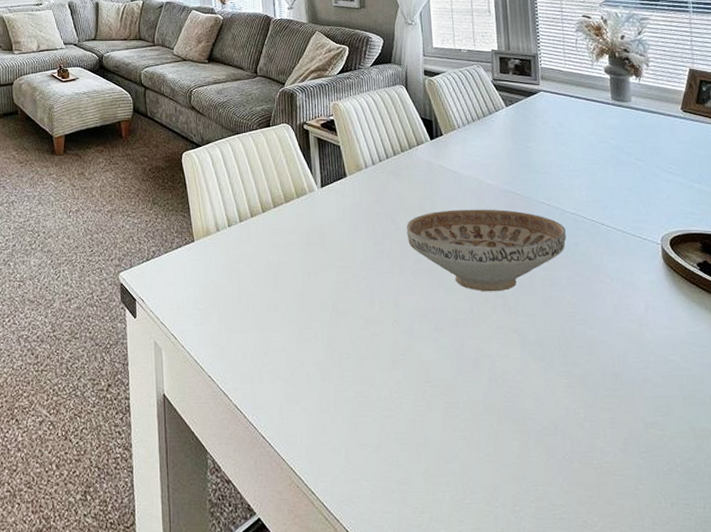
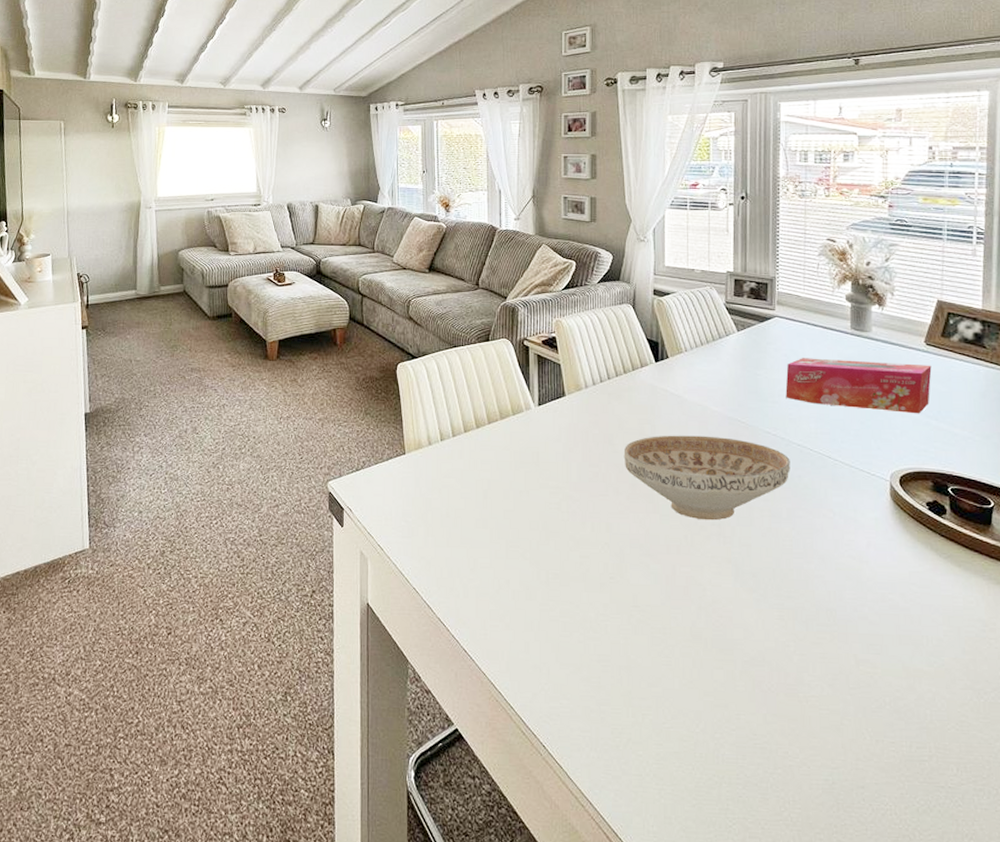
tissue box: none [555,129,691,178] -> present [785,358,932,414]

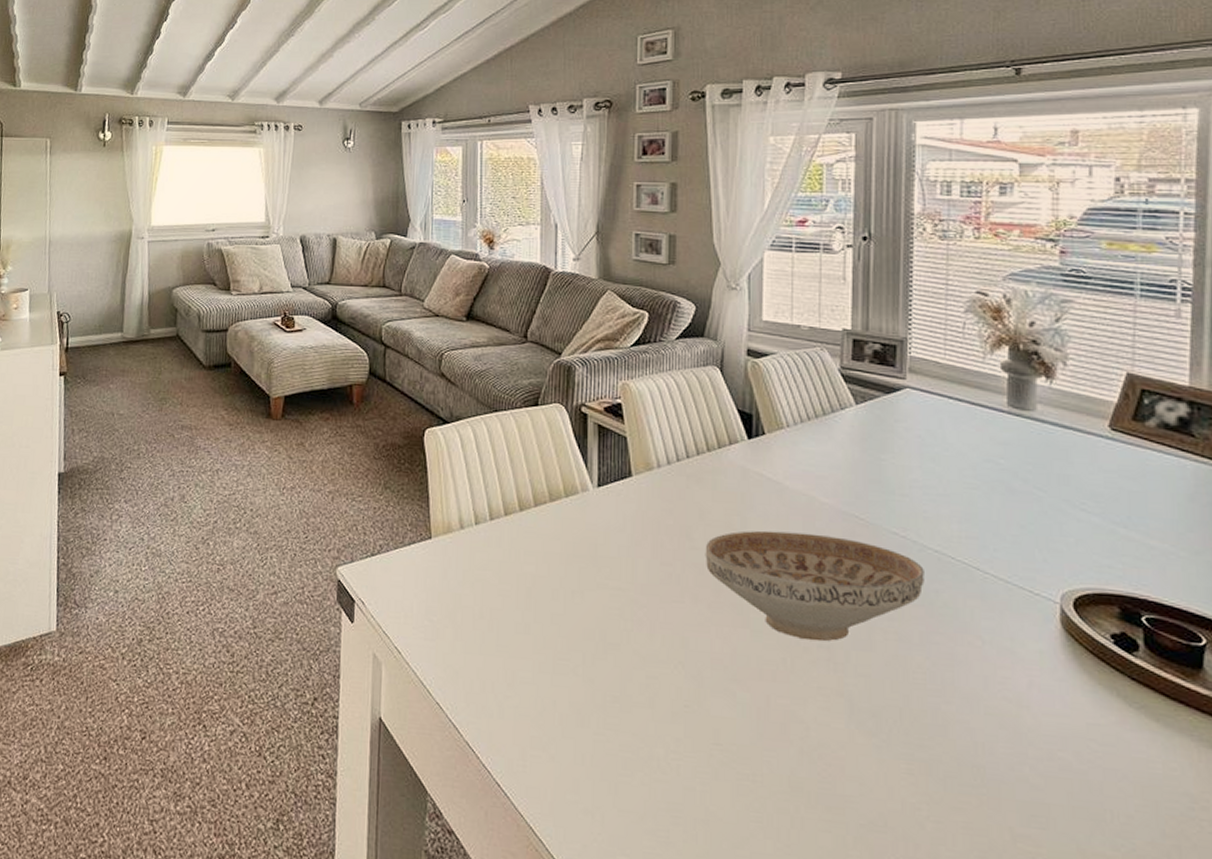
tissue box: present [785,358,932,414] -> none [919,440,1119,519]

